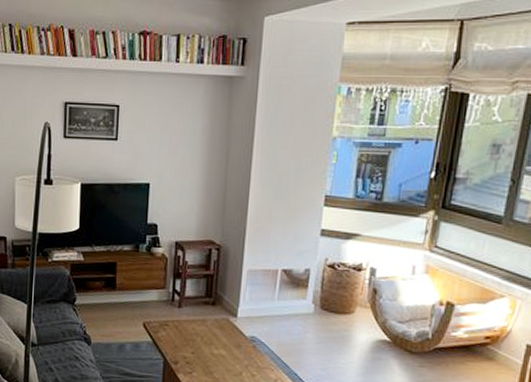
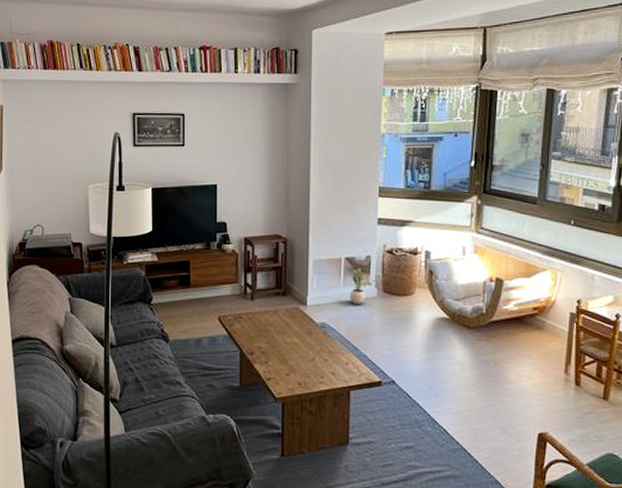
potted plant: none [284,281,314,321] -> present [350,268,376,305]

